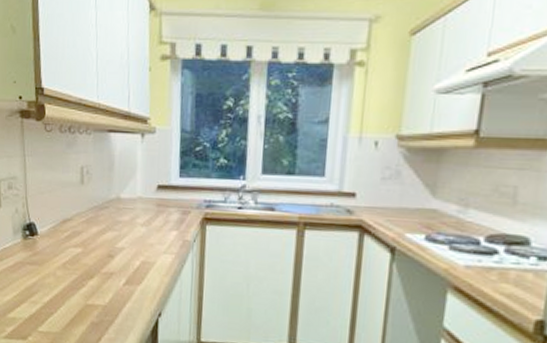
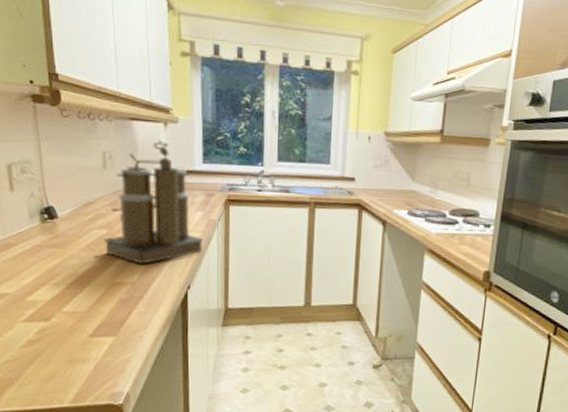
coffee maker: none [78,152,177,287] -> present [104,140,204,264]

